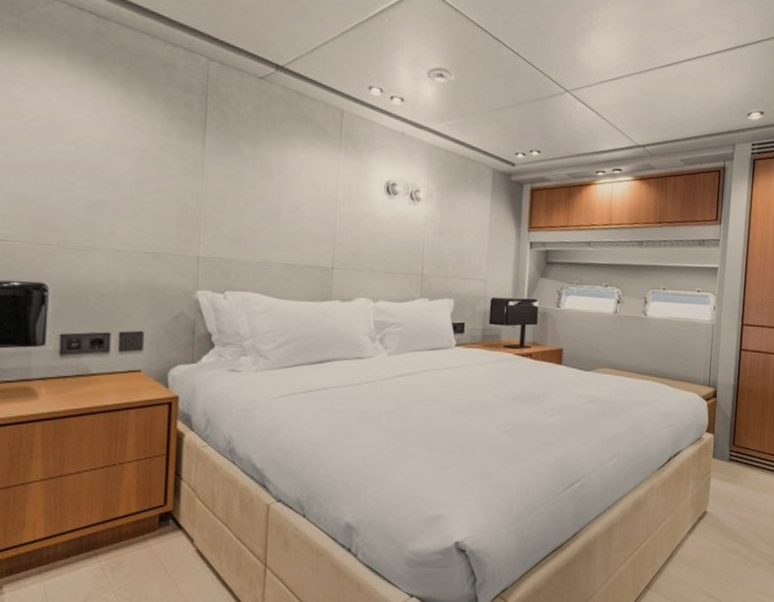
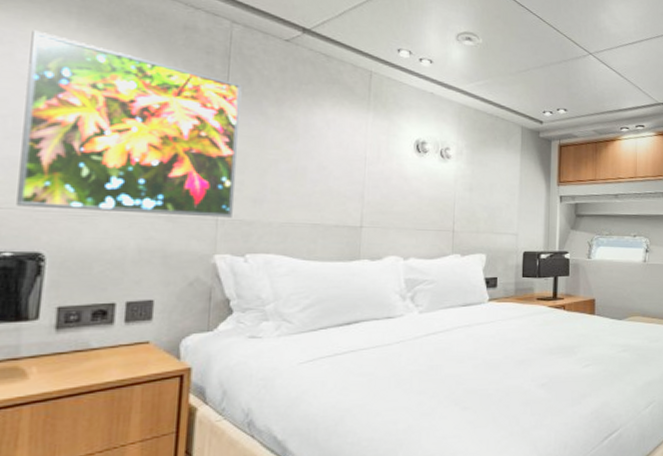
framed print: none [21,68,219,256] -> present [16,30,242,218]

